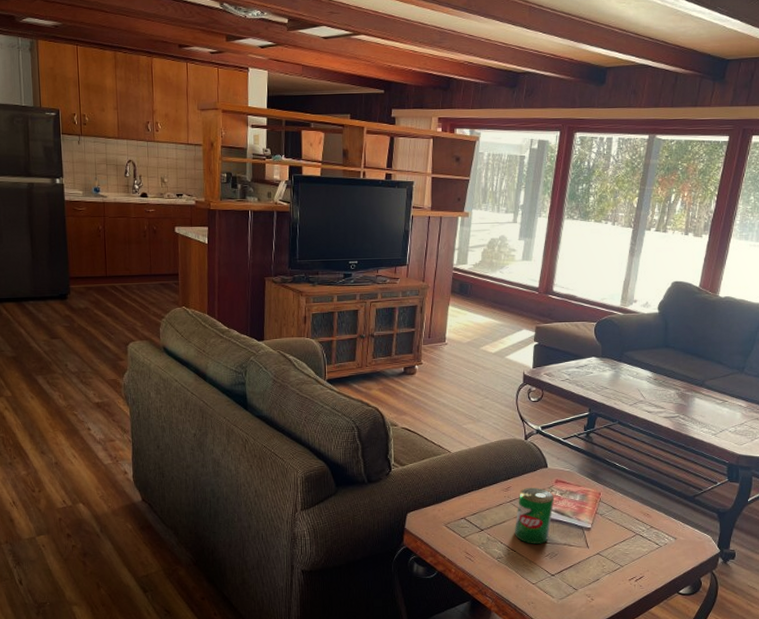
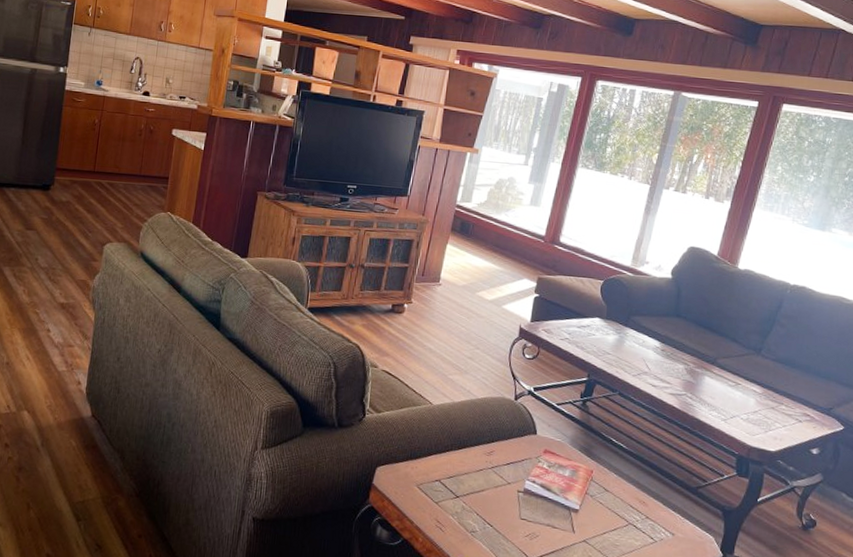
can: present [514,487,555,544] -> none [492,454,542,522]

